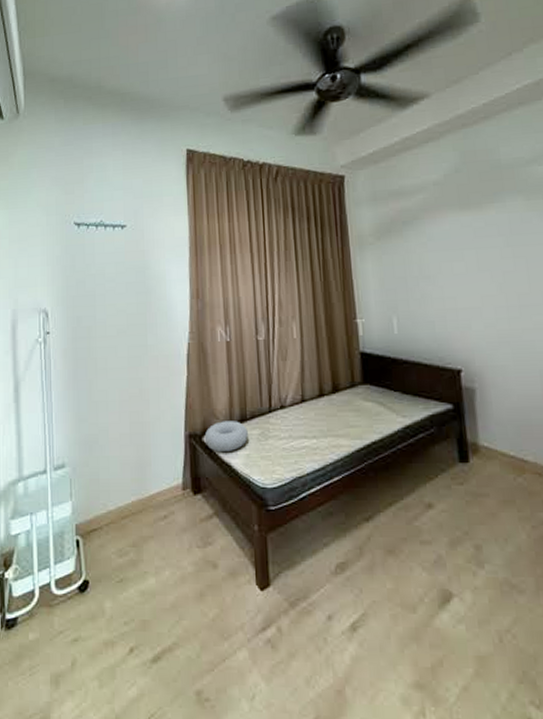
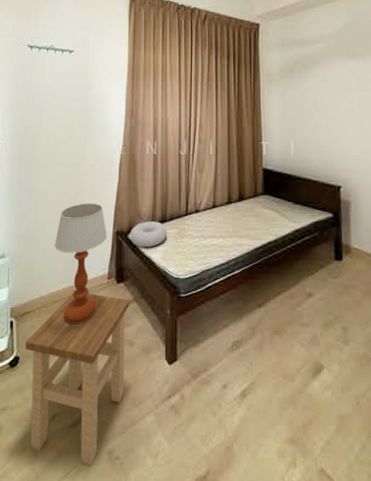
stool: none [95,507,211,710] -> present [25,293,129,467]
table lamp: none [119,401,179,542] -> present [55,203,107,323]

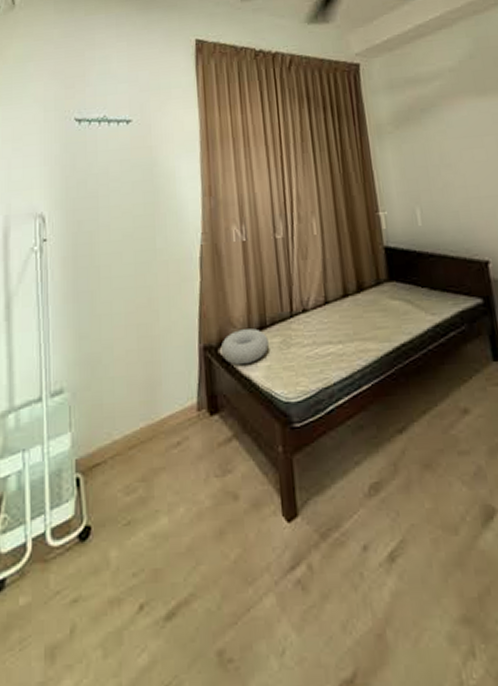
stool: present [25,293,129,467] -> none [98,432,233,676]
table lamp: present [55,203,107,323] -> none [126,311,192,475]

